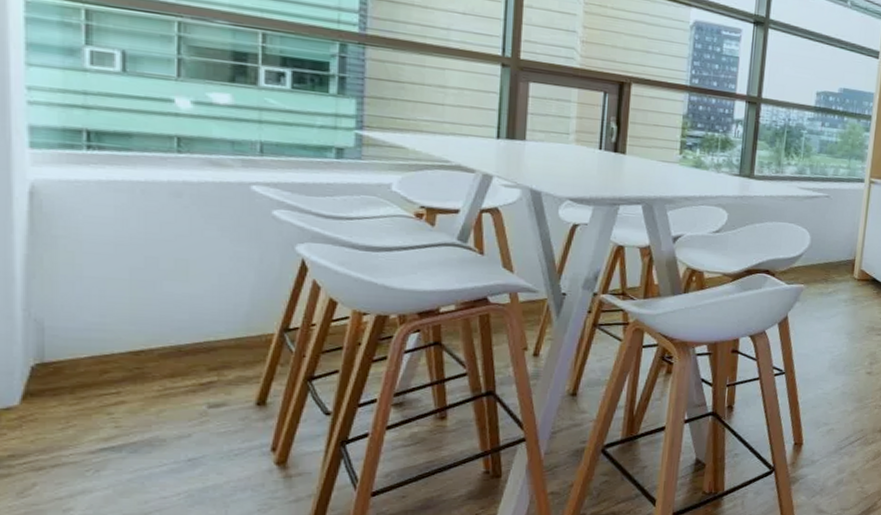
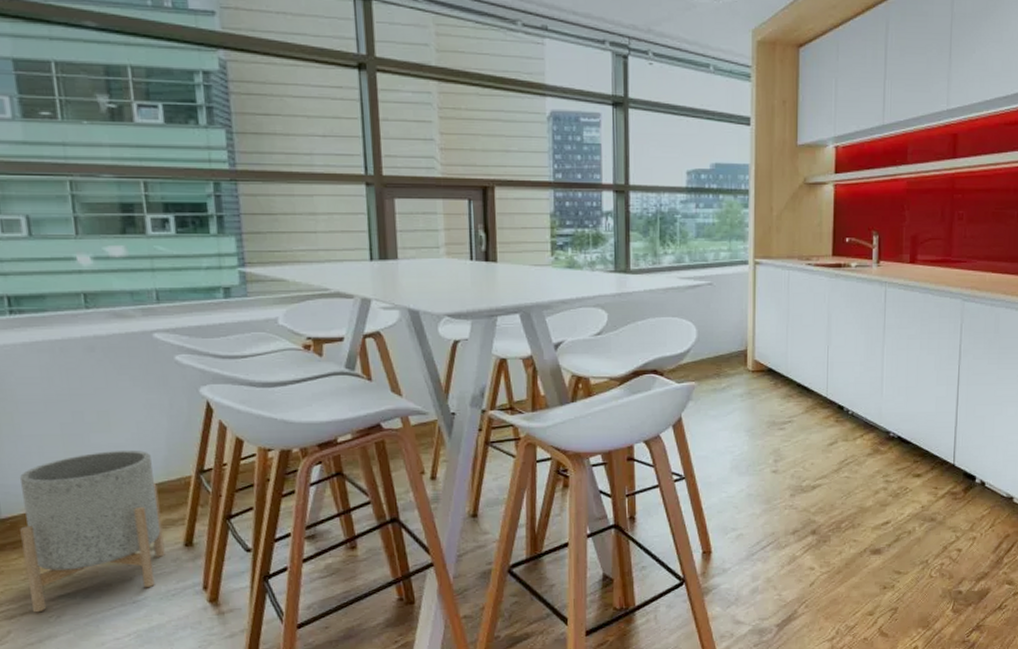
planter: none [65,301,234,465] -> present [20,450,165,613]

